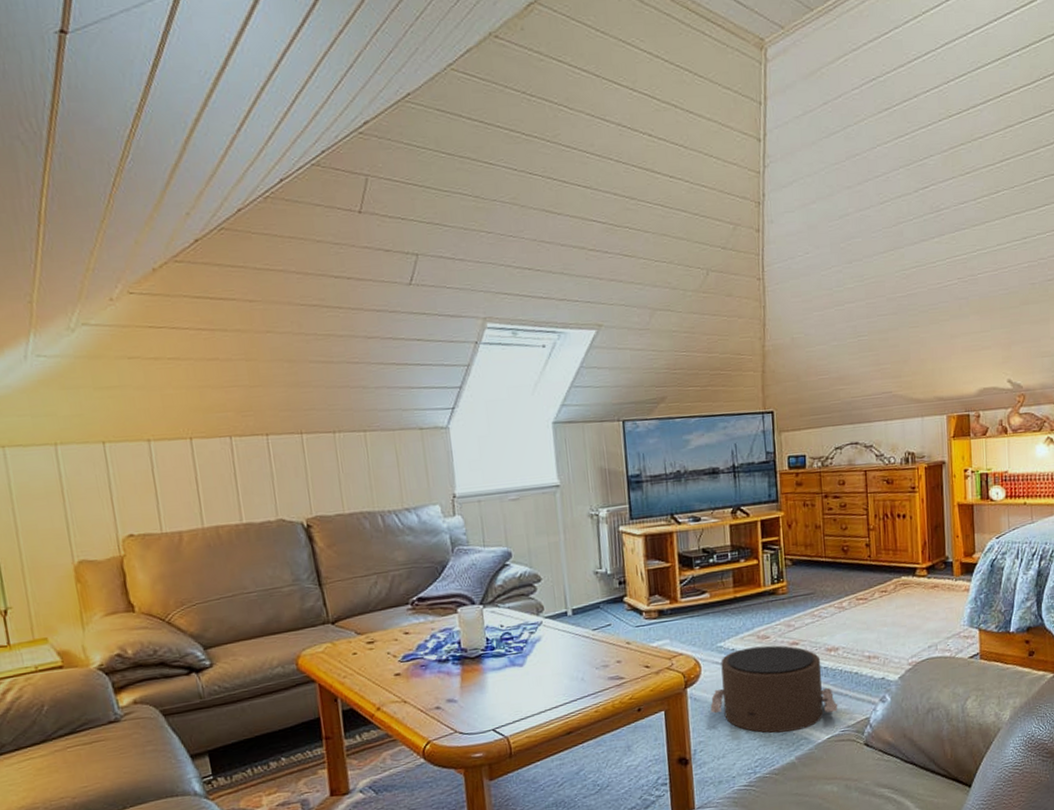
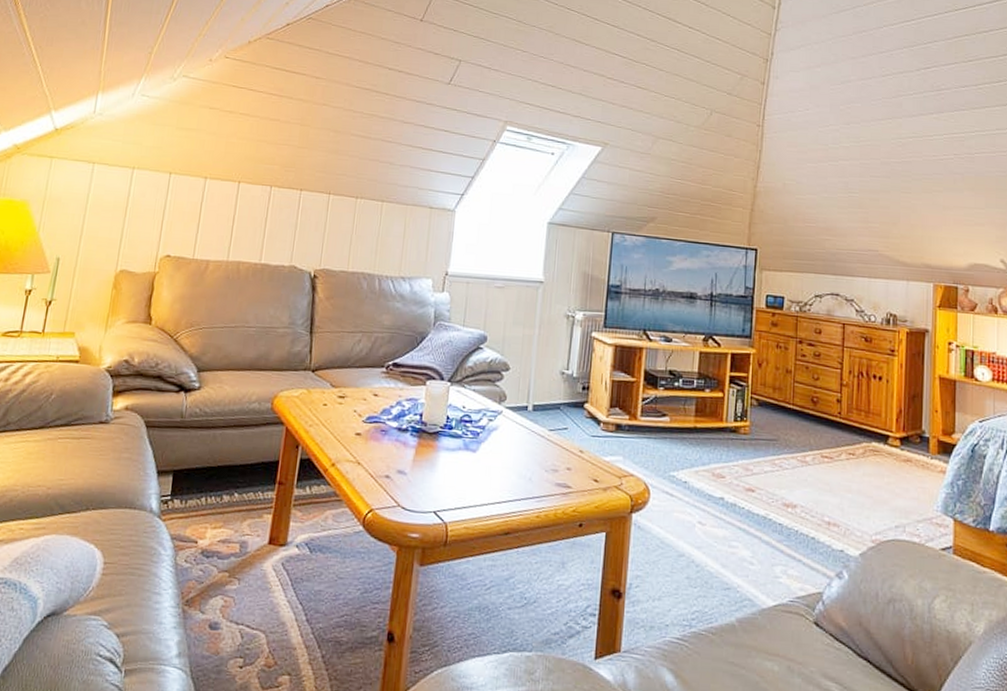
pouf: present [710,645,838,733] -> none [653,483,790,589]

